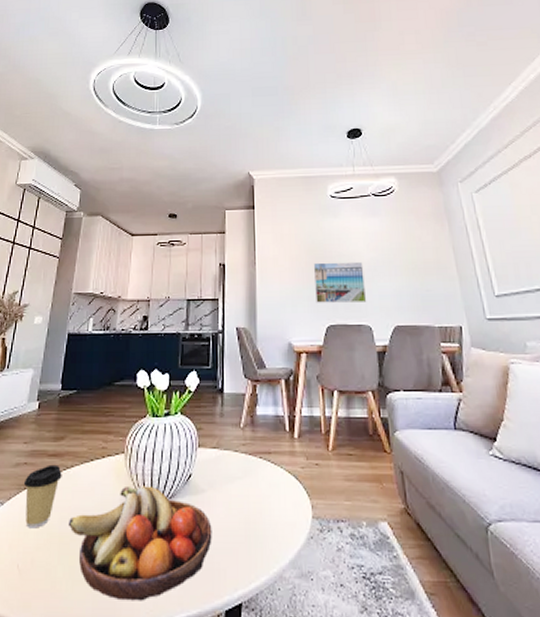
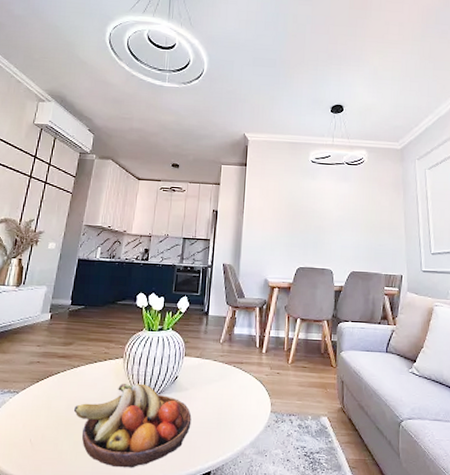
coffee cup: present [23,464,62,528] -> none [36,364,70,413]
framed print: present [313,261,367,303] -> none [290,215,332,251]

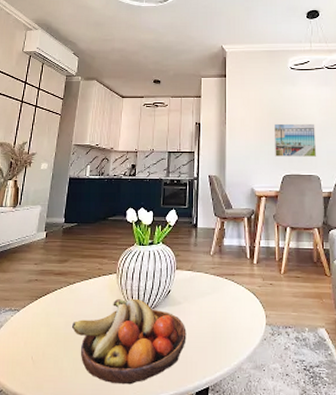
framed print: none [290,215,332,251] -> present [273,123,317,157]

